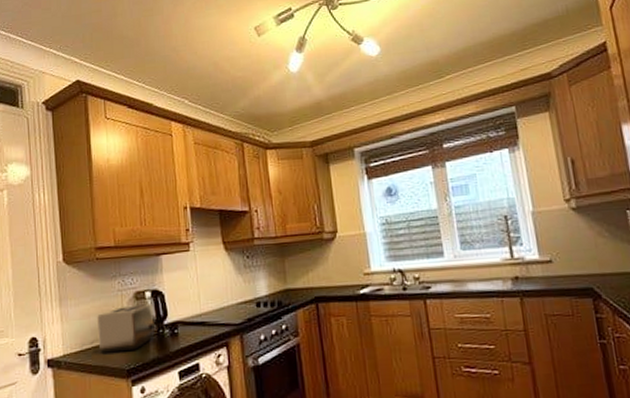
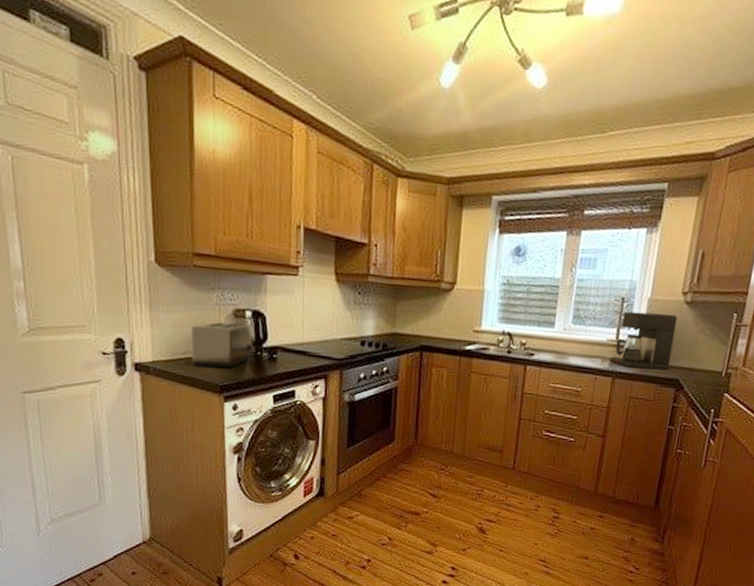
coffee maker: none [510,222,579,284] -> present [611,311,678,371]

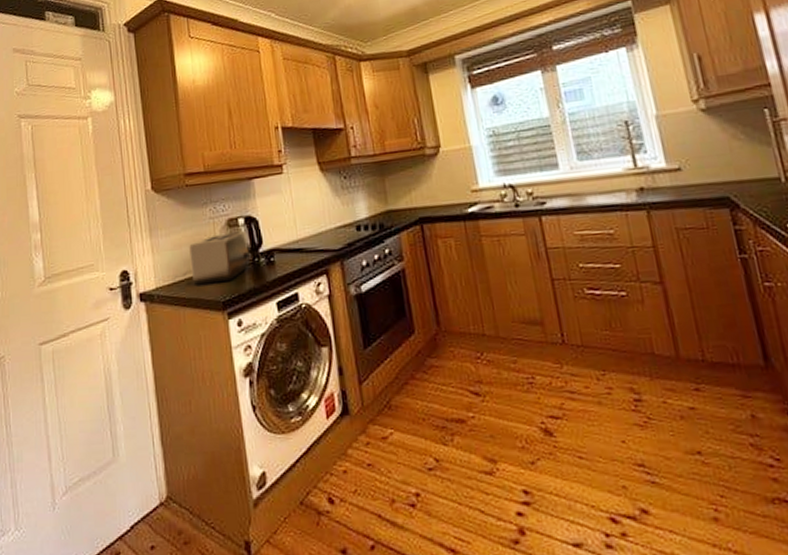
coffee maker: present [611,311,678,371] -> none [632,126,712,196]

